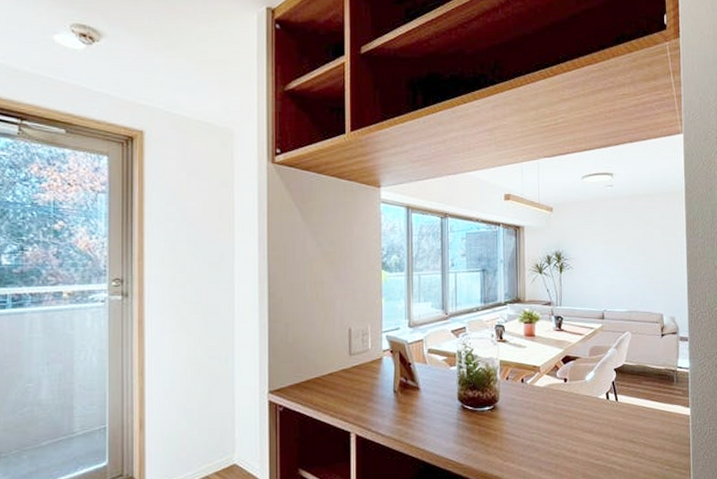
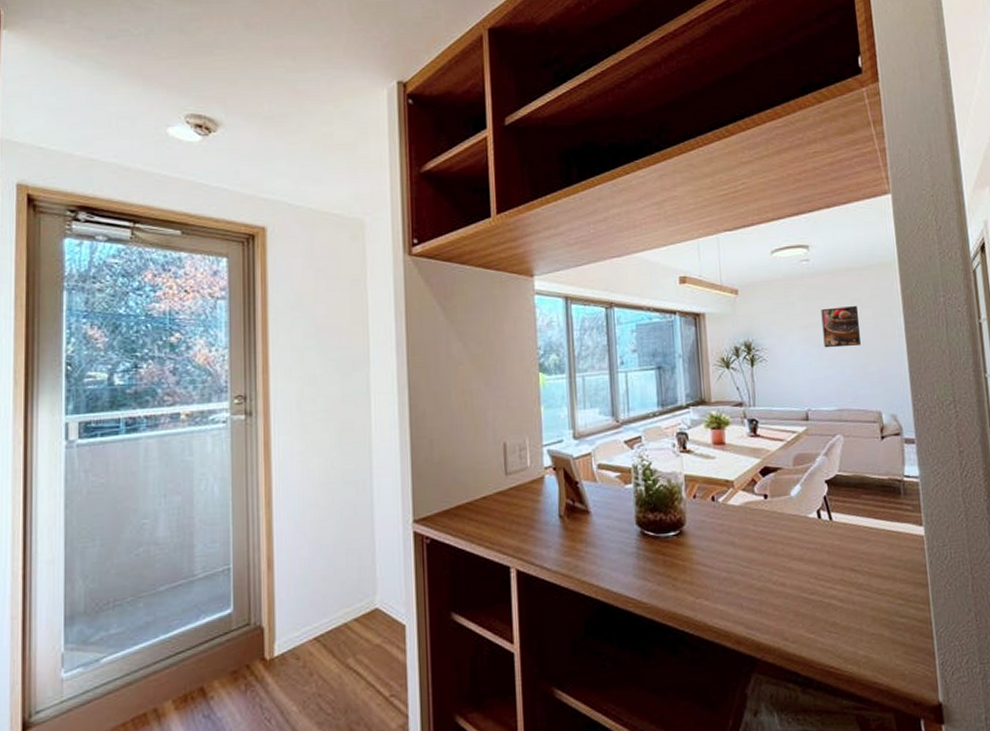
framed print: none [620,225,650,260] -> present [821,305,861,348]

